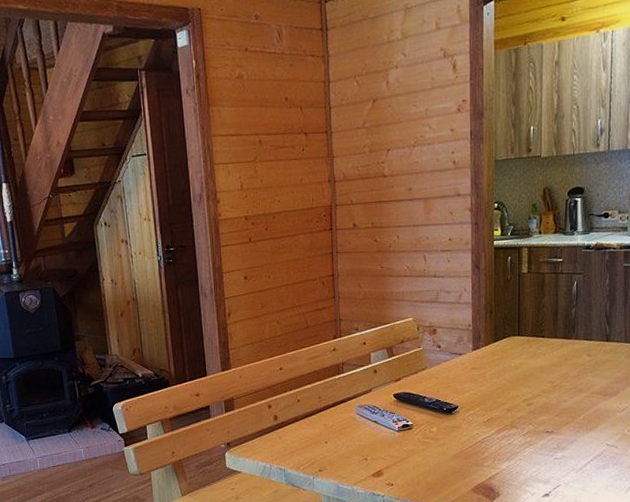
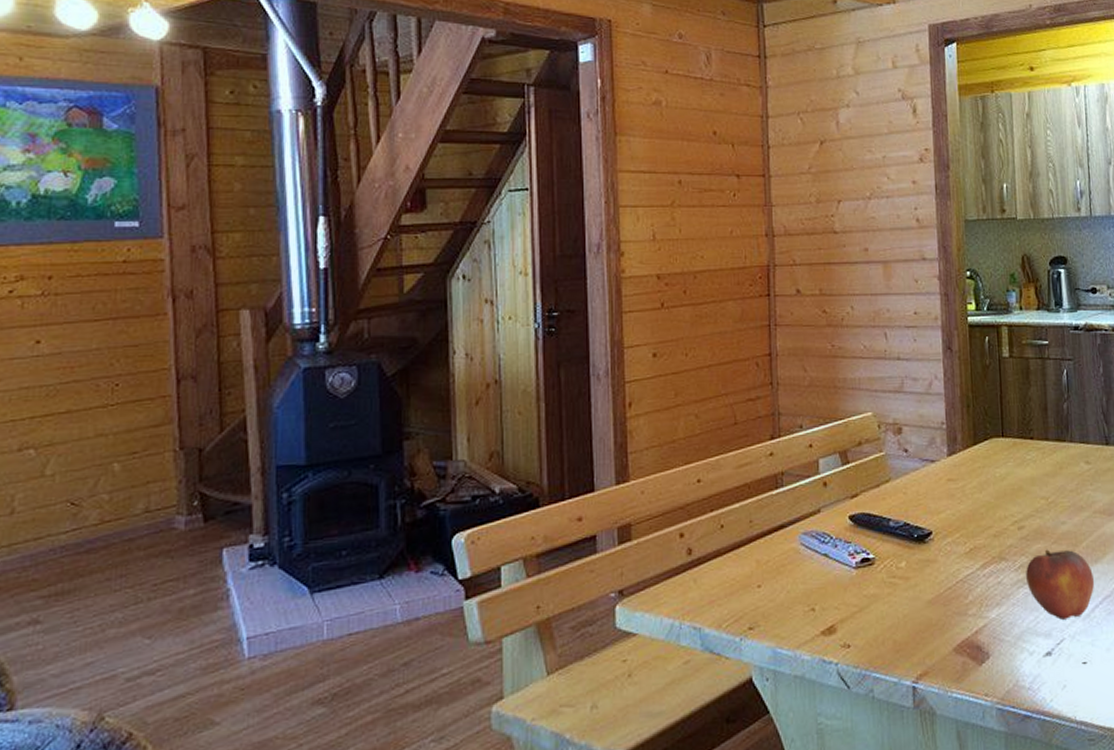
fruit: none [532,420,588,471] -> present [1026,549,1095,620]

